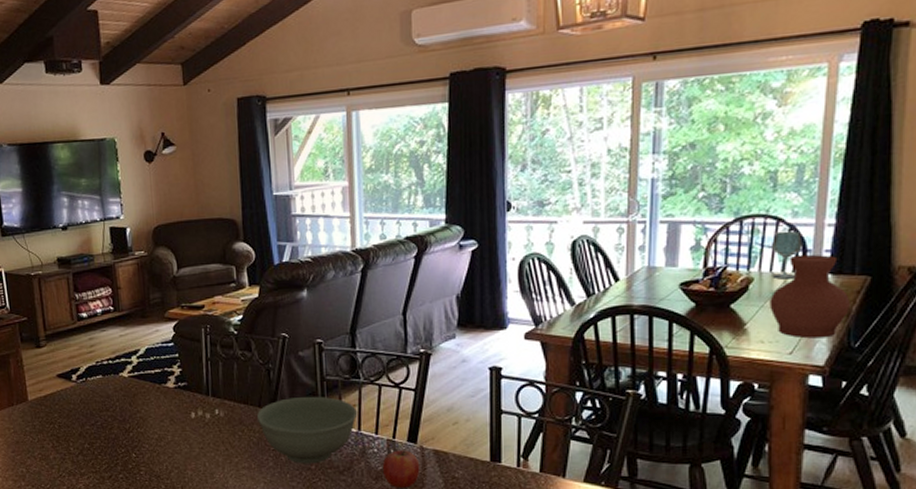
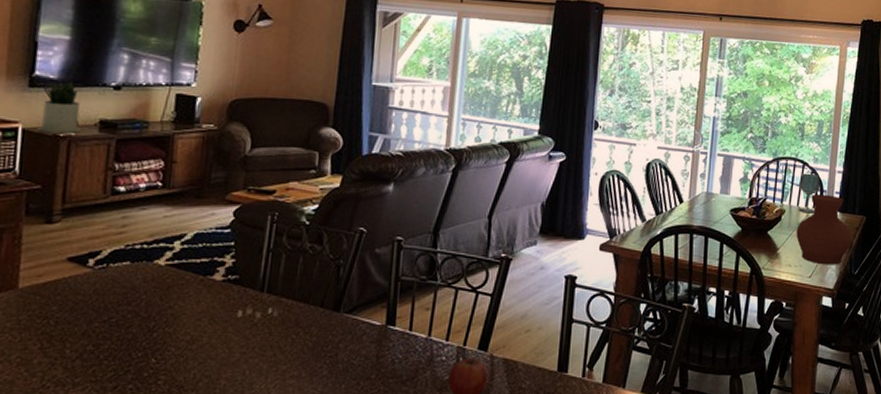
planter: none [12,226,46,274] -> present [37,80,81,135]
bowl: present [256,396,358,464] -> none [316,297,430,373]

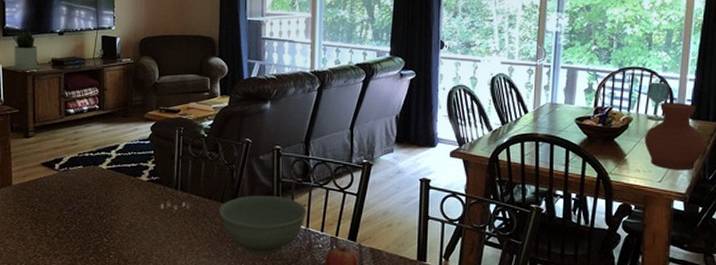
bowl: none [316,297,430,373] -> present [218,195,307,255]

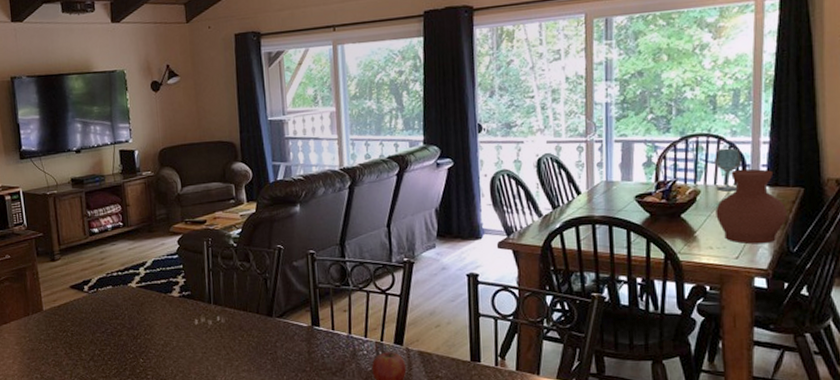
planter: present [12,29,40,71] -> none [30,150,60,194]
bowl: present [218,195,307,255] -> none [255,302,348,366]

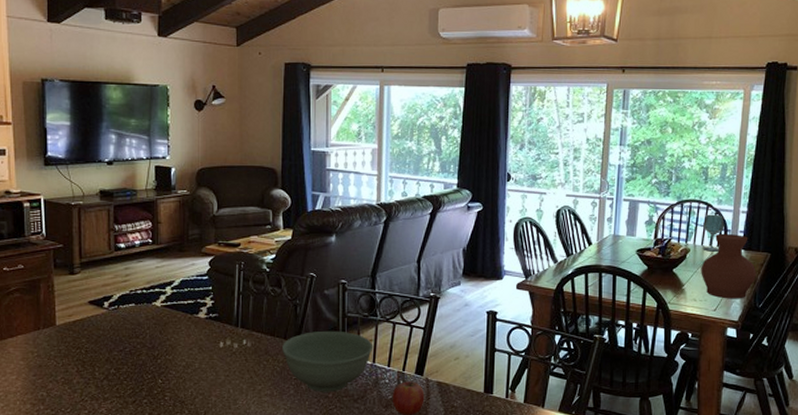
bowl: none [255,302,348,366] -> present [281,330,373,392]

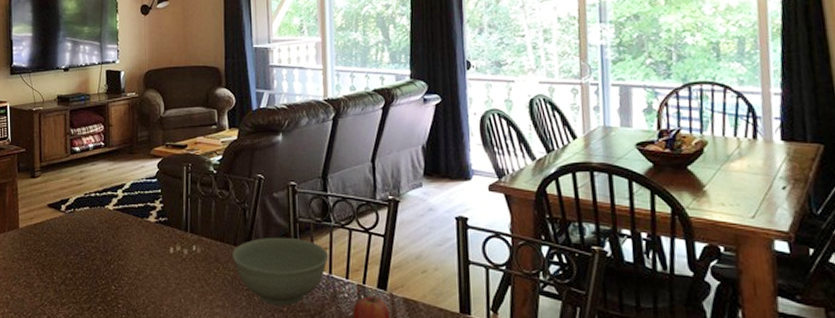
vase: present [701,233,757,299] -> none [725,121,808,204]
wine glass: present [703,214,724,252] -> none [722,98,752,144]

